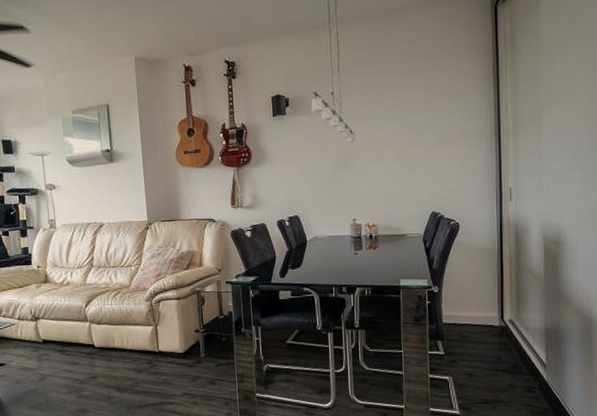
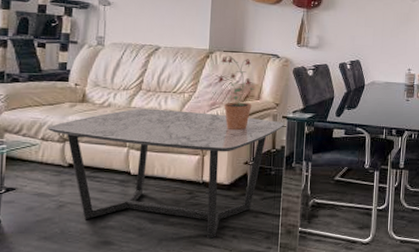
coffee table: none [21,283,230,406] -> present [47,108,285,239]
potted plant: none [160,225,195,300] -> present [218,56,254,131]

